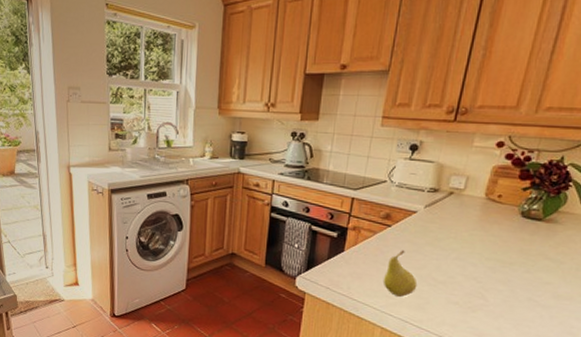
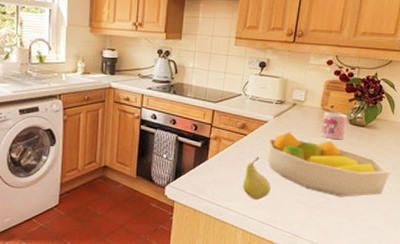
fruit bowl: none [414,224,572,301] -> present [266,132,390,197]
mug: none [483,201,519,235] -> present [321,111,347,140]

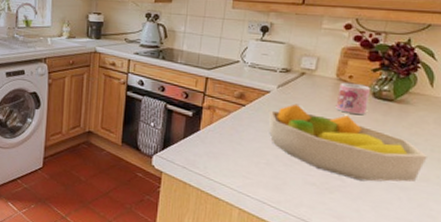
fruit: present [242,157,271,200] -> none [239,130,274,177]

